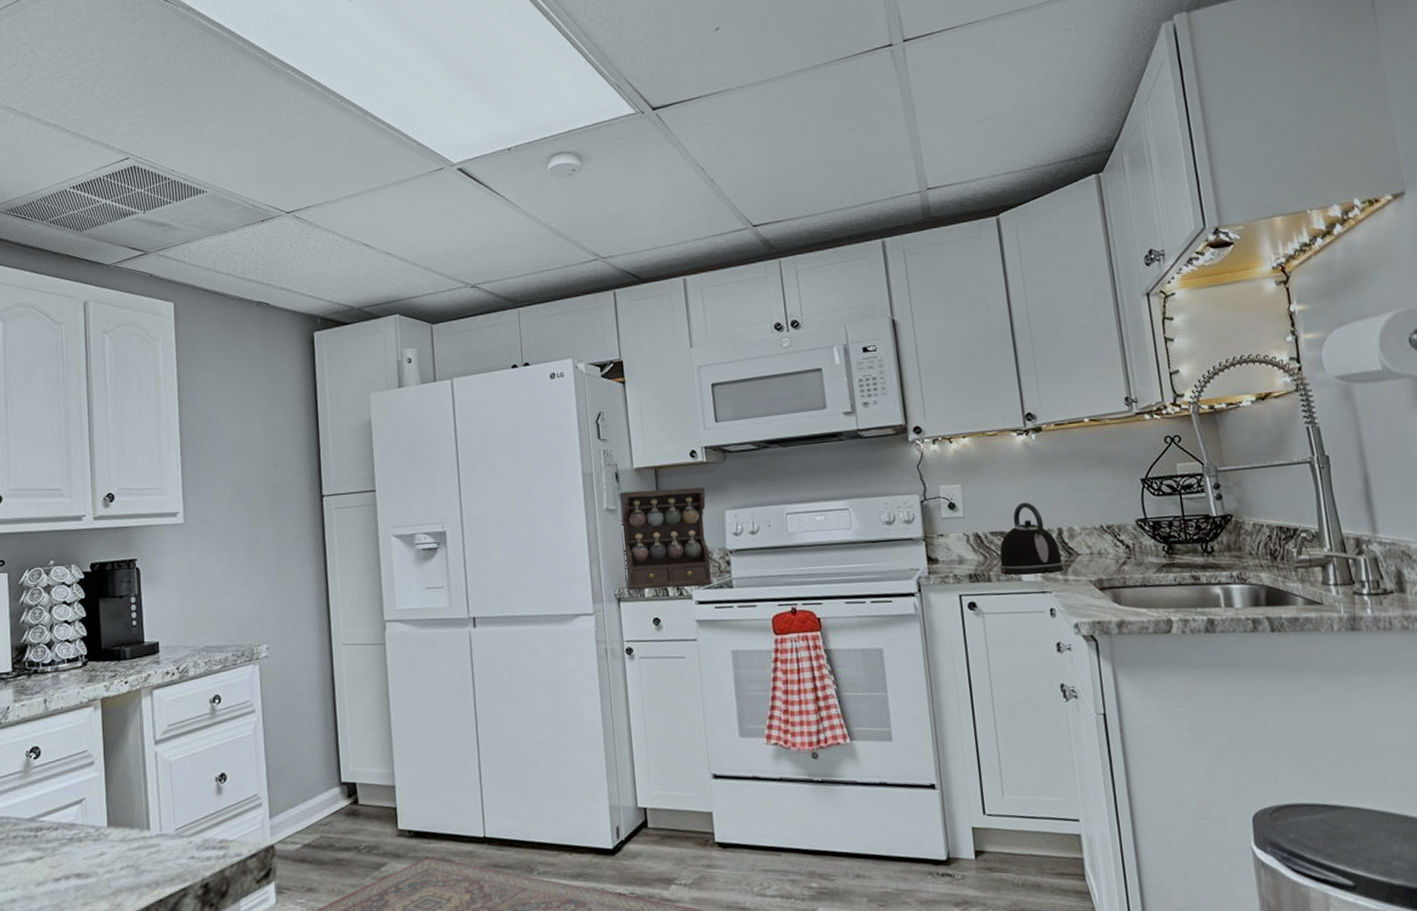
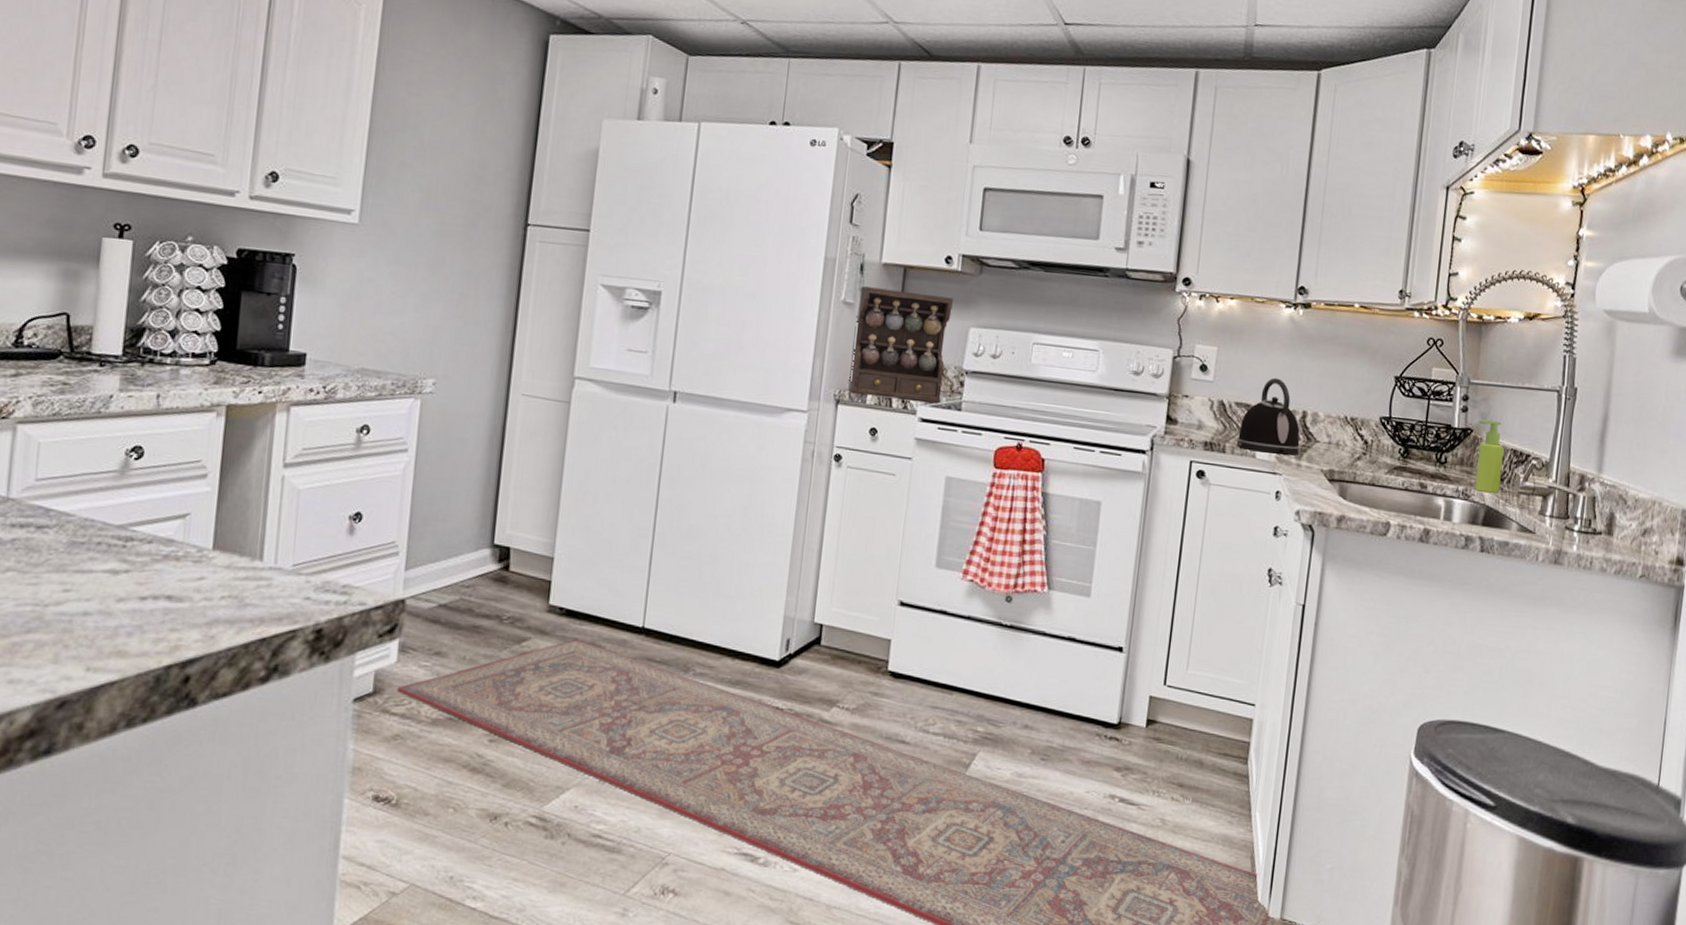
soap dispenser: none [1236,502,1275,573] -> present [1475,420,1504,493]

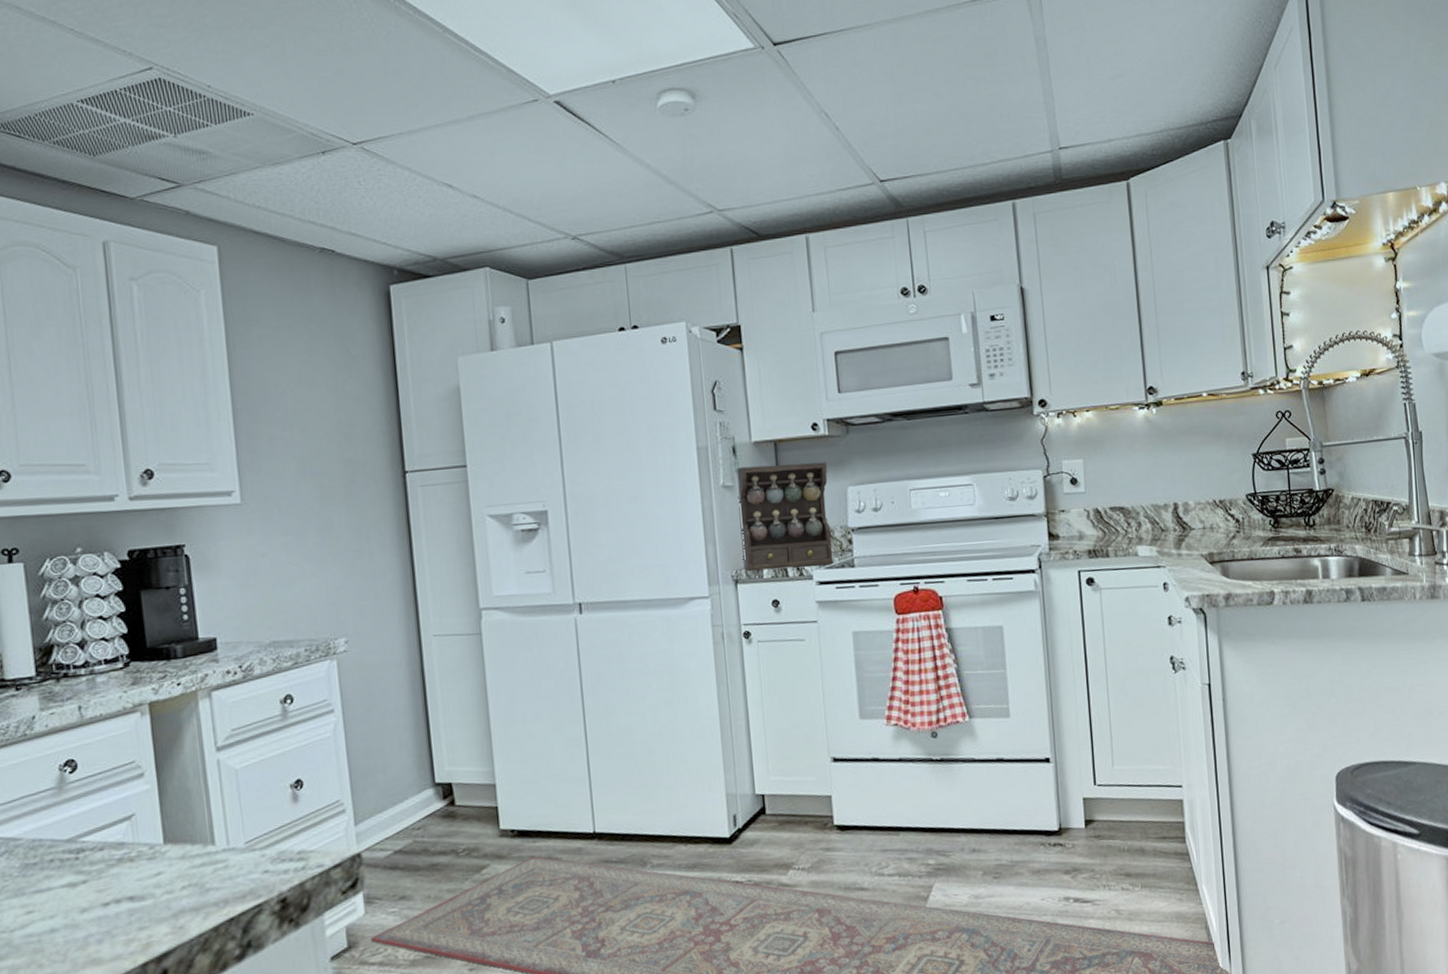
kettle: present [1236,377,1301,456] -> none [1117,477,1178,550]
soap dispenser: present [1475,420,1504,493] -> none [1337,477,1369,546]

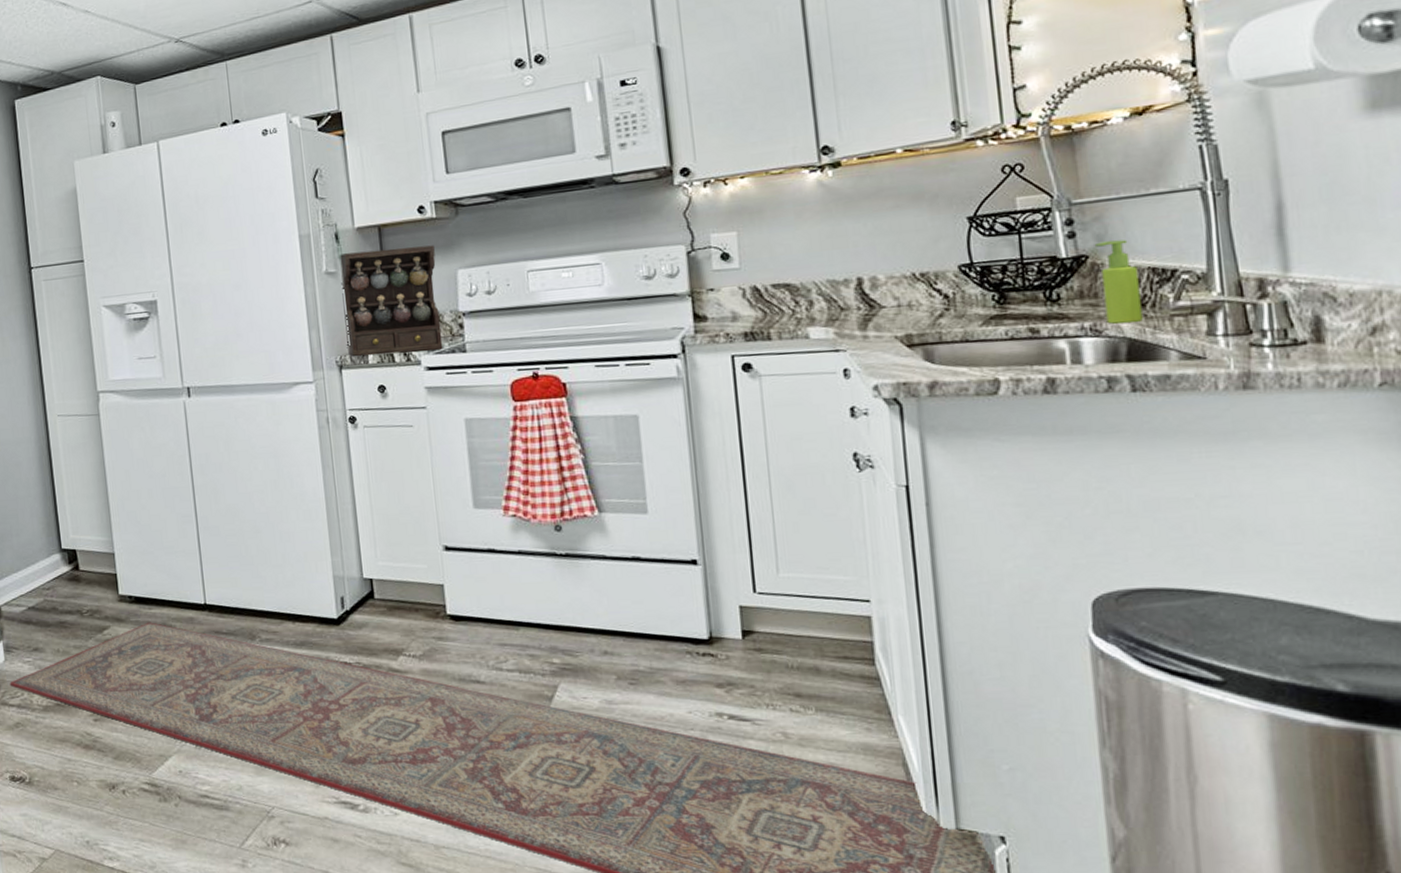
soap dispenser: none [1337,477,1369,546] -> present [1094,240,1143,324]

